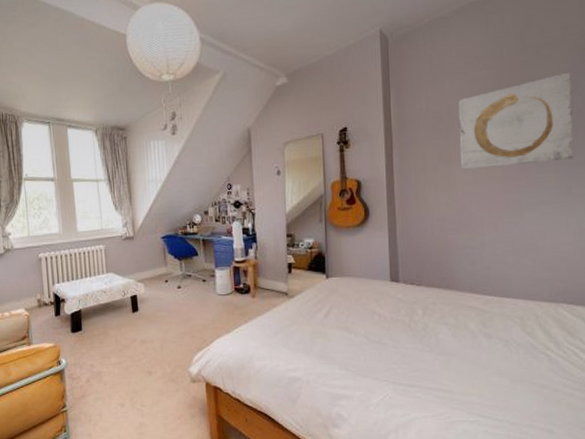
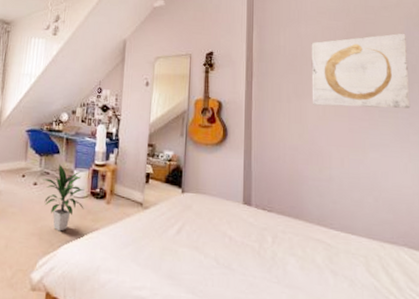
indoor plant: none [186,265,230,328] -> present [43,164,84,232]

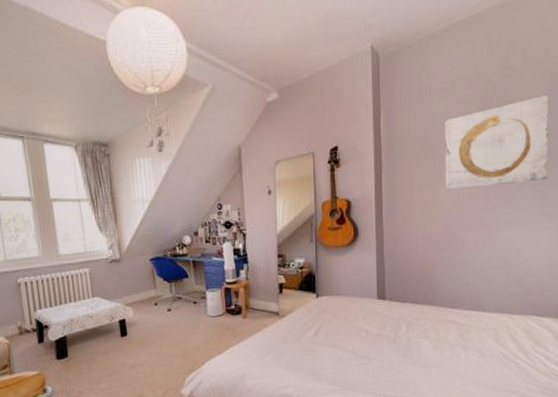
indoor plant: present [43,164,84,232] -> none [176,287,222,350]

